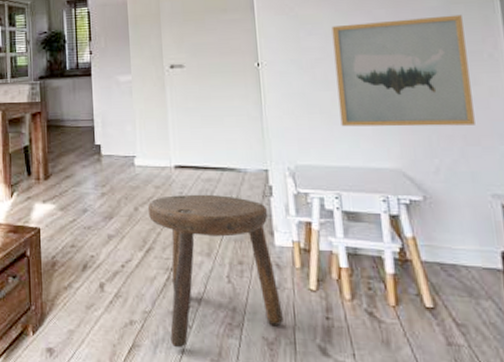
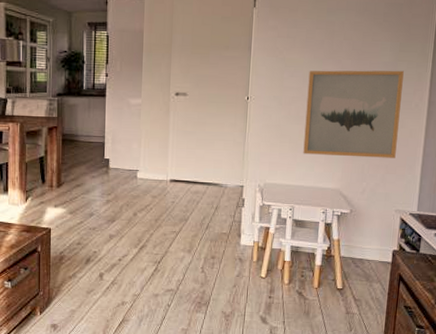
stool: present [148,194,285,348] -> none [144,203,240,321]

